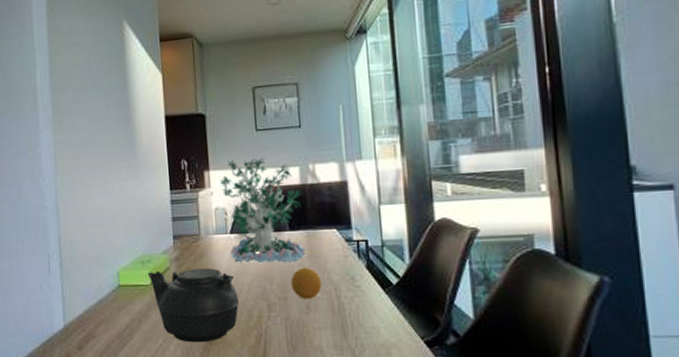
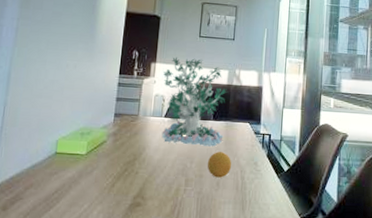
teapot: present [147,268,240,343] -> none [84,143,163,210]

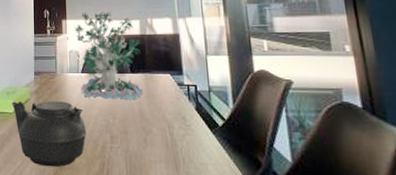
teapot: none [84,143,163,210] -> present [11,101,87,168]
fruit: present [207,151,232,178] -> none [130,105,158,134]

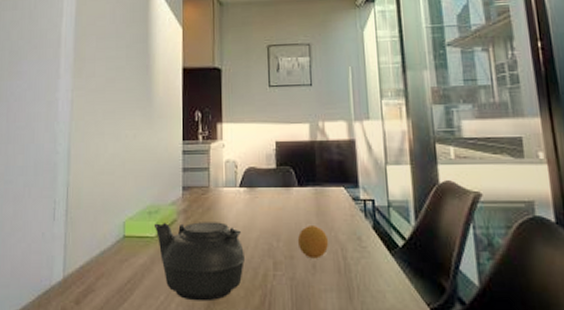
plant: present [75,11,144,101] -> none [232,112,314,220]
fruit: none [130,105,158,134] -> present [297,224,329,259]

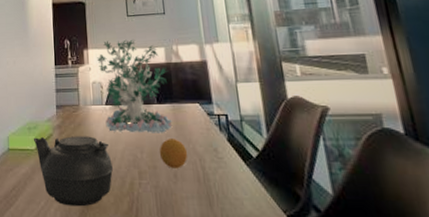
plant: none [232,112,314,220] -> present [97,39,172,133]

